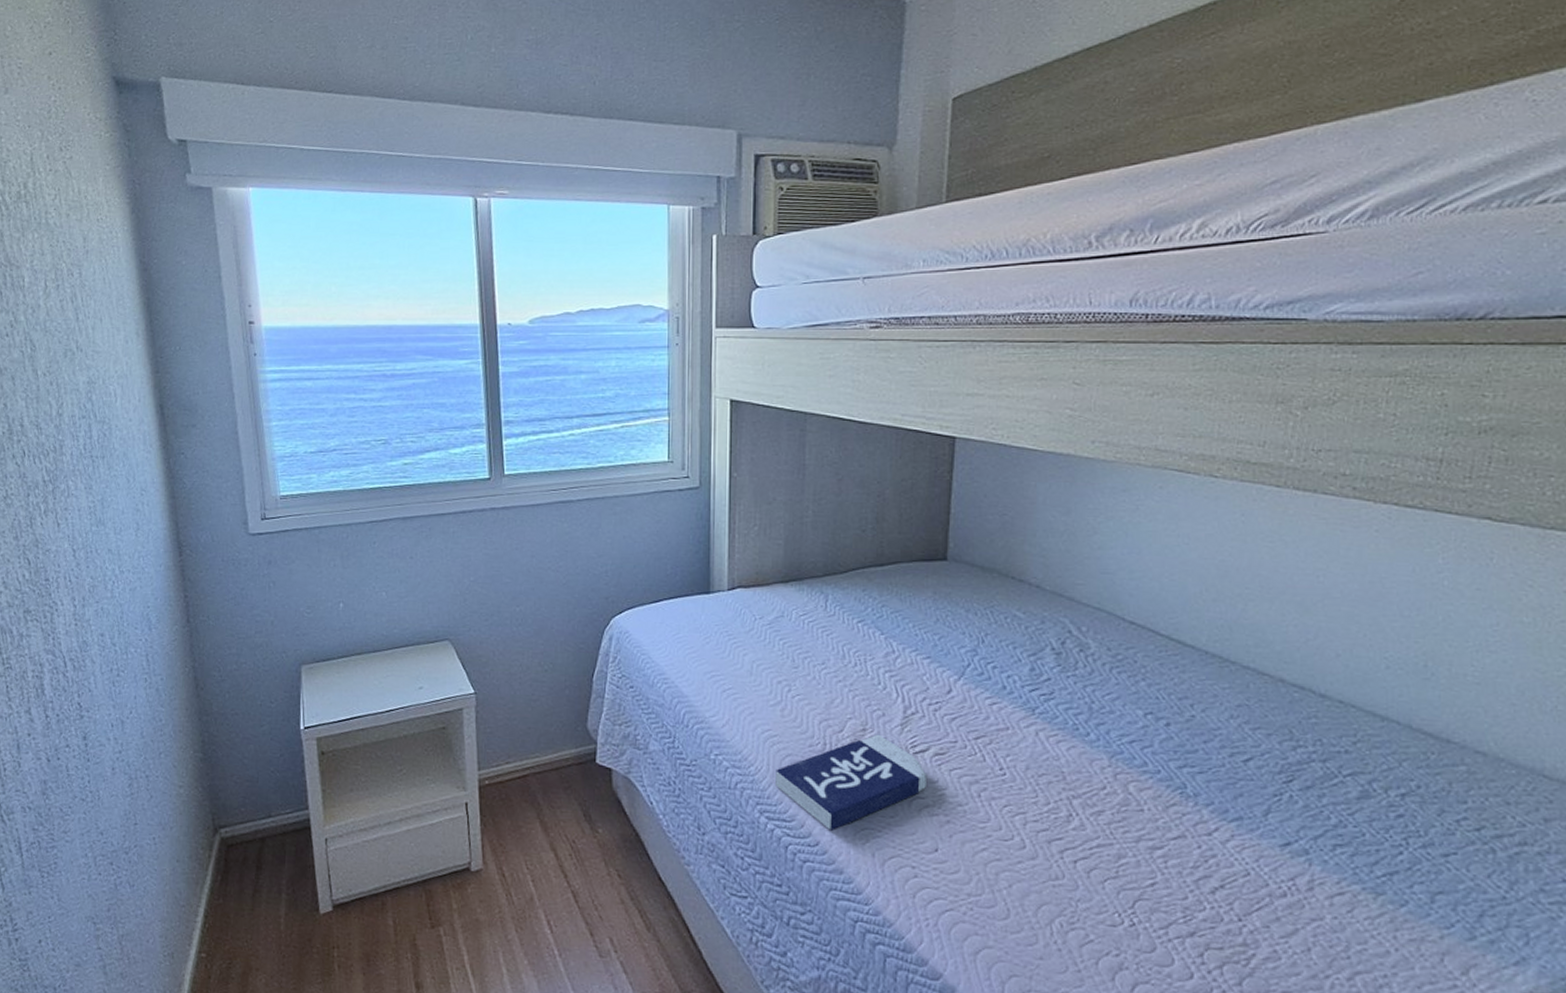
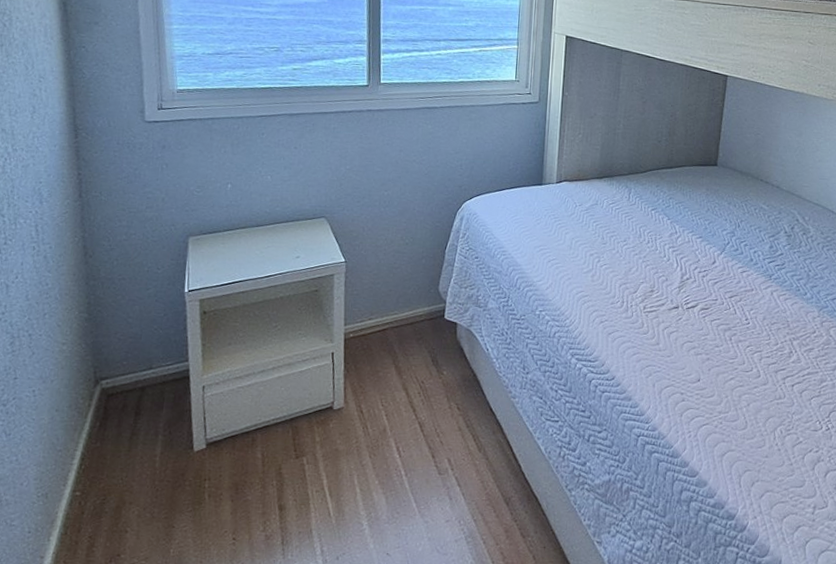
book: present [775,734,926,832] -> none [584,294,695,369]

